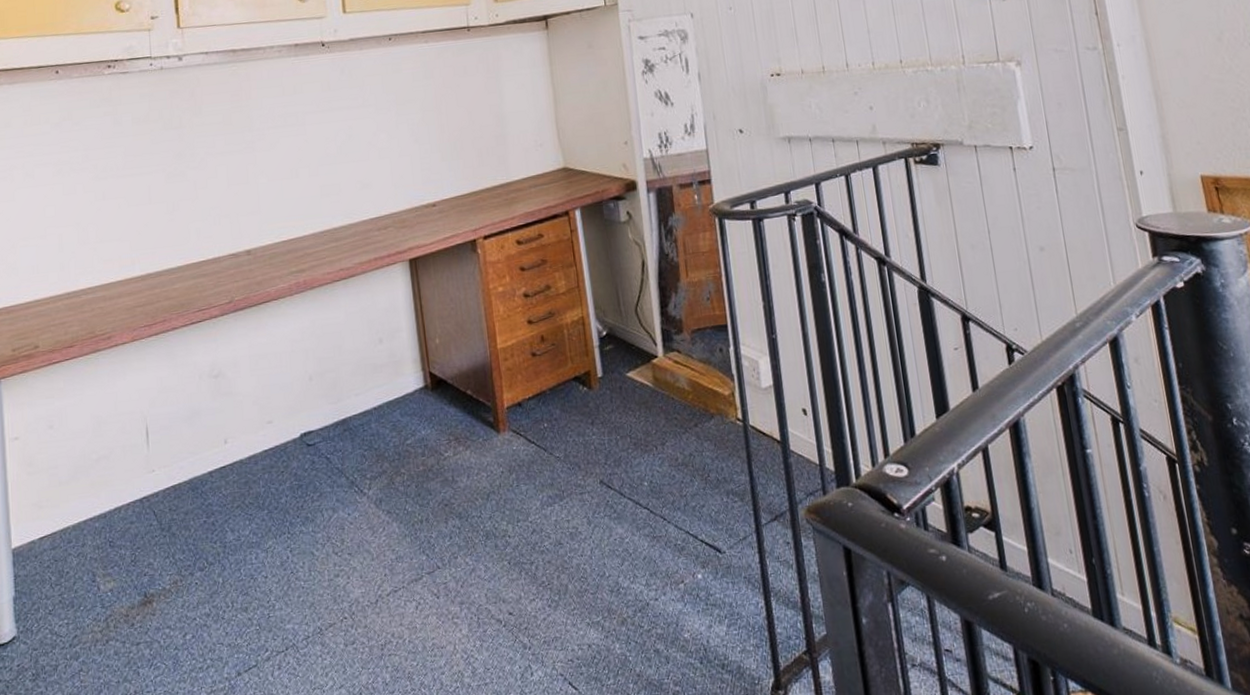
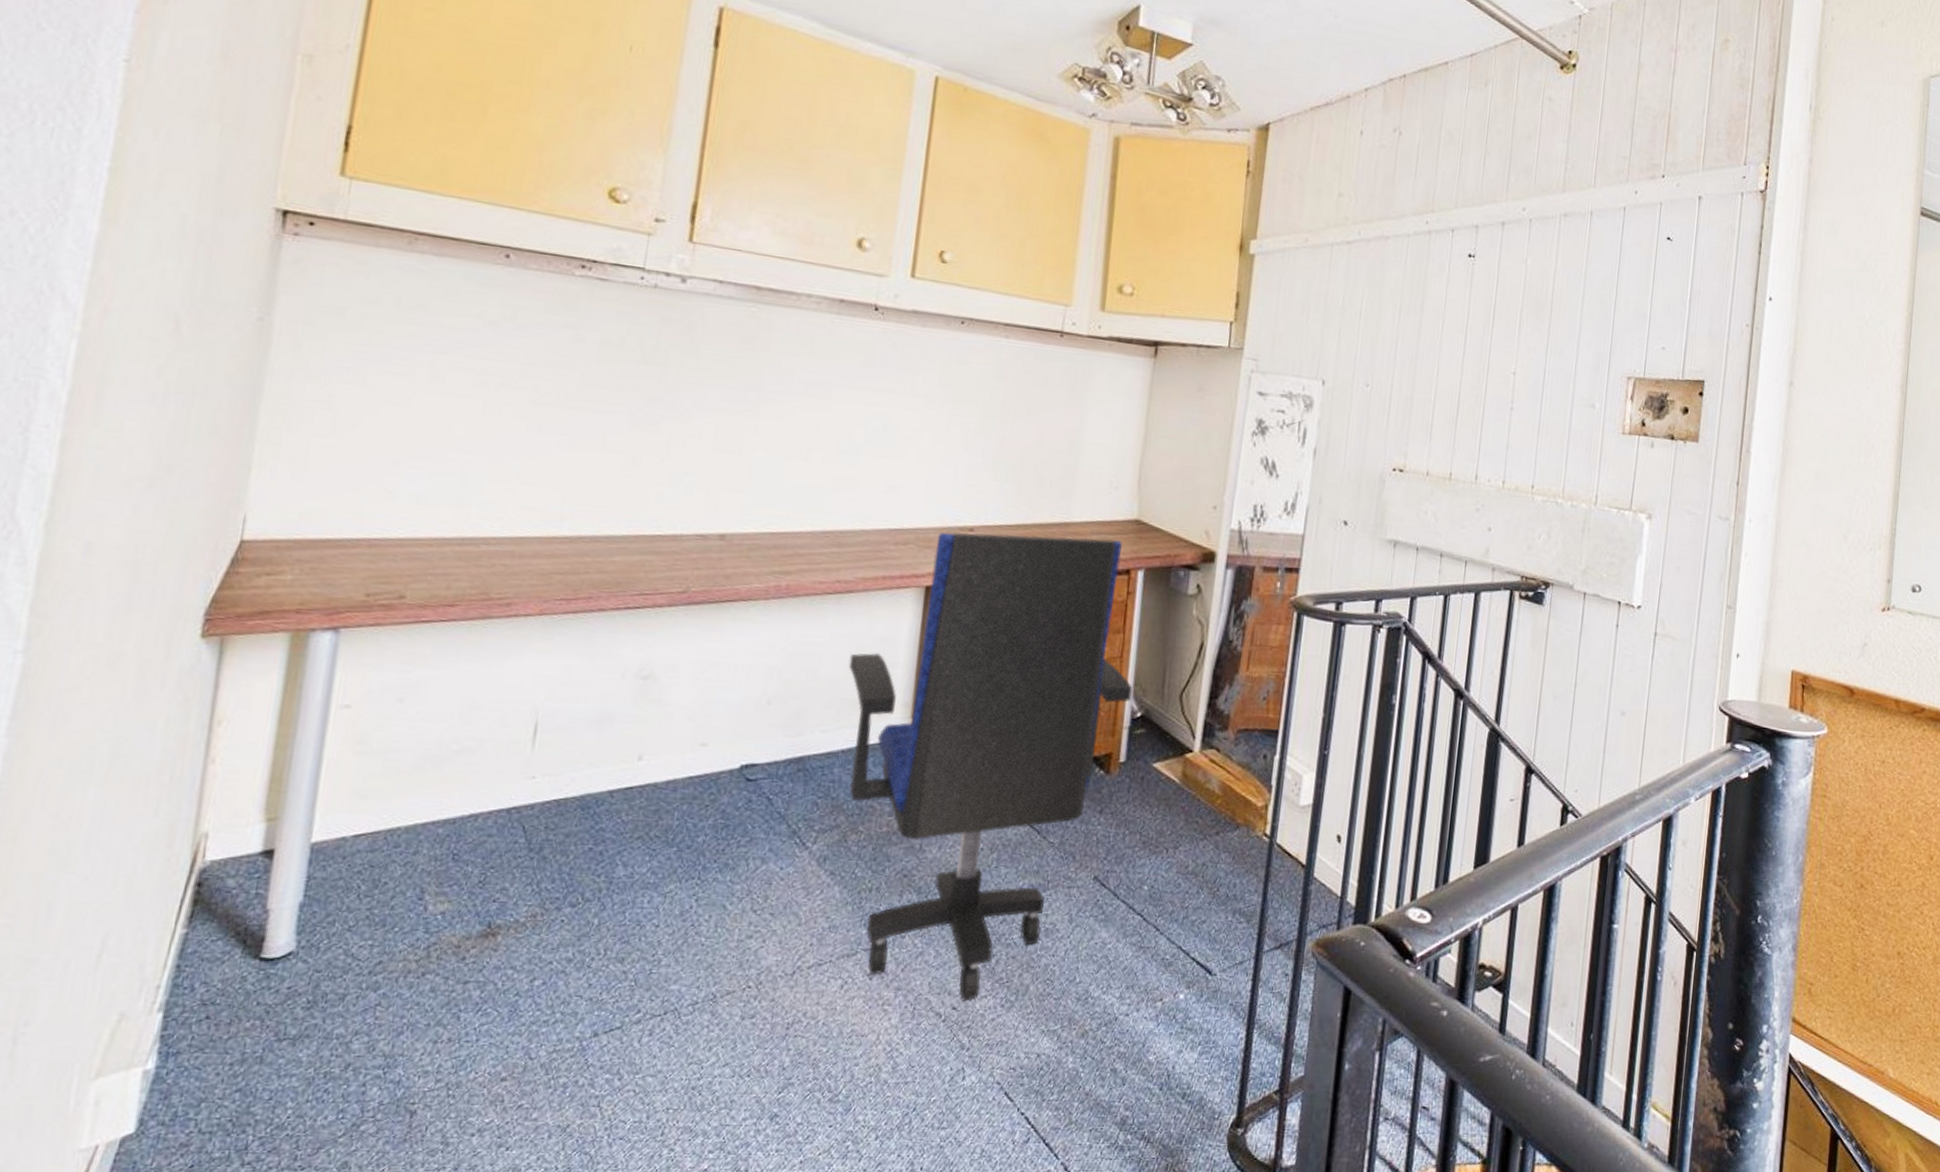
office chair: none [363,188,595,607] -> present [848,532,1134,1002]

